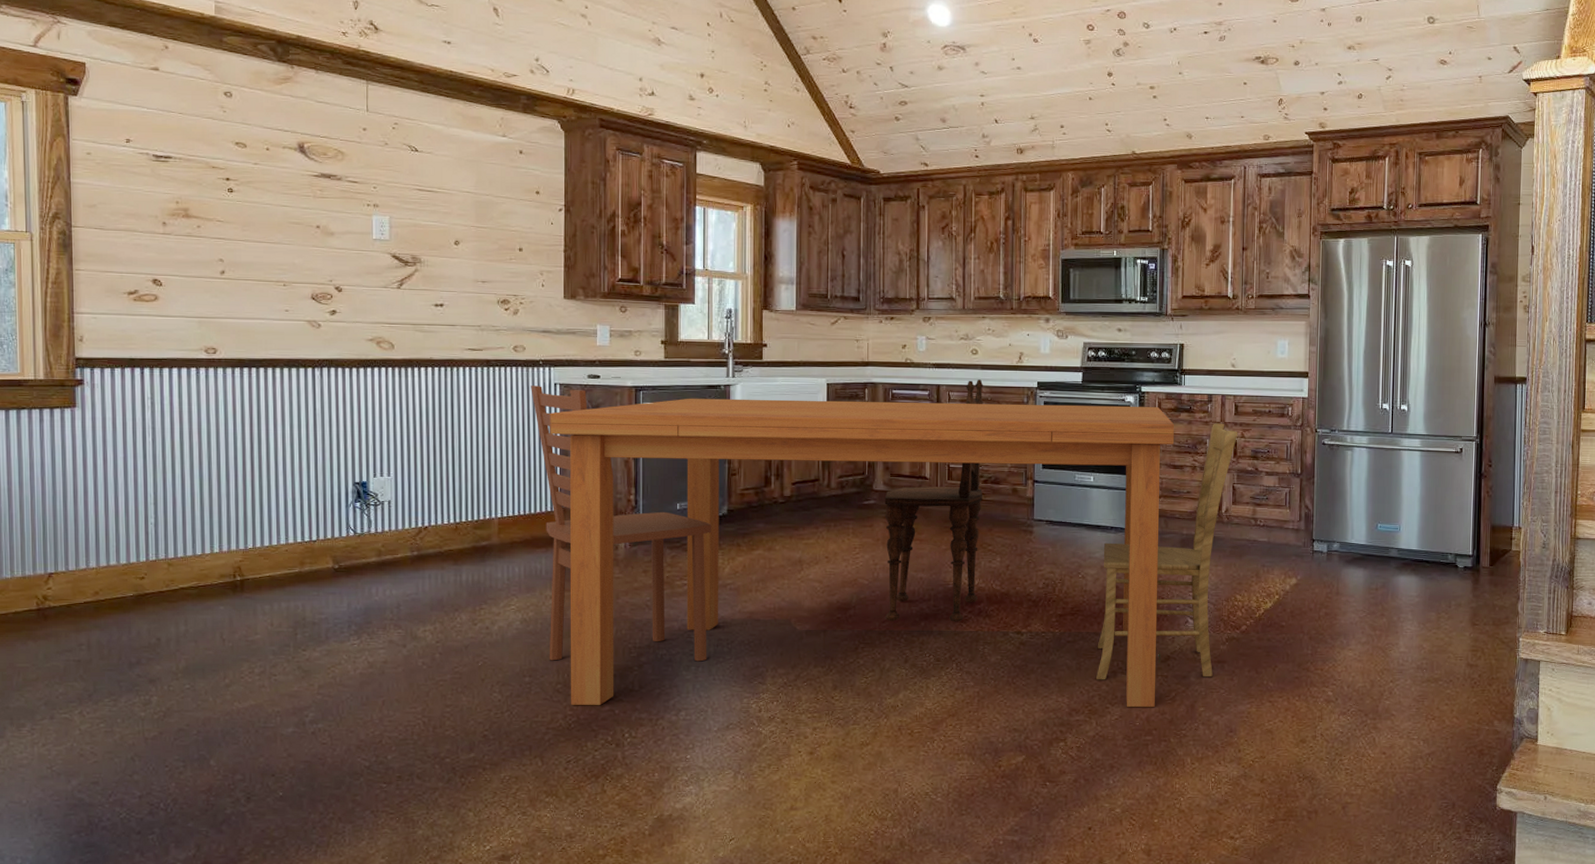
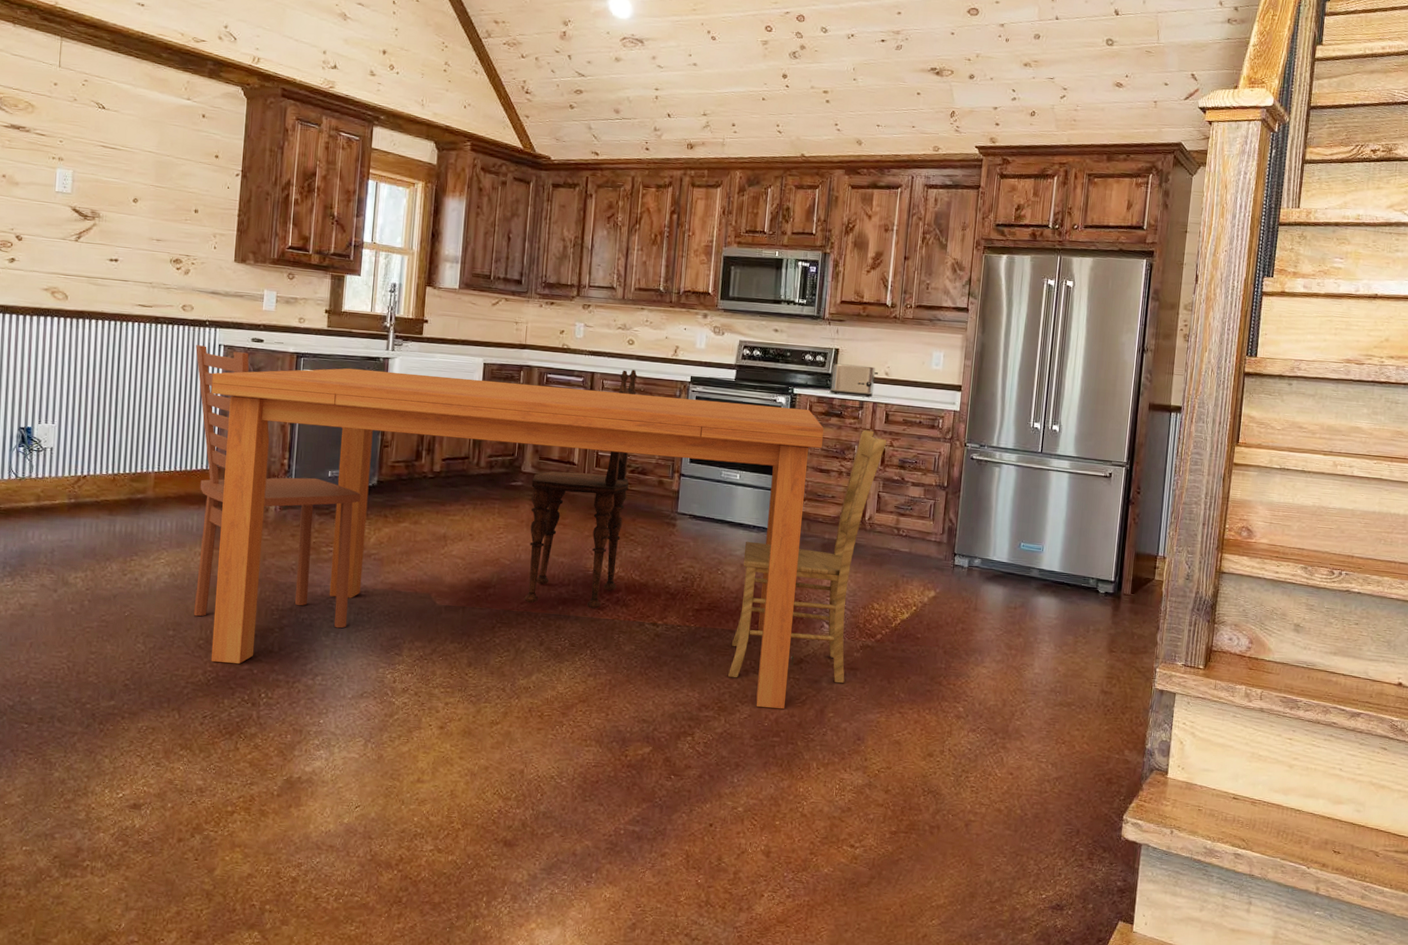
toaster: none [1176,358,1225,391] -> present [828,363,879,398]

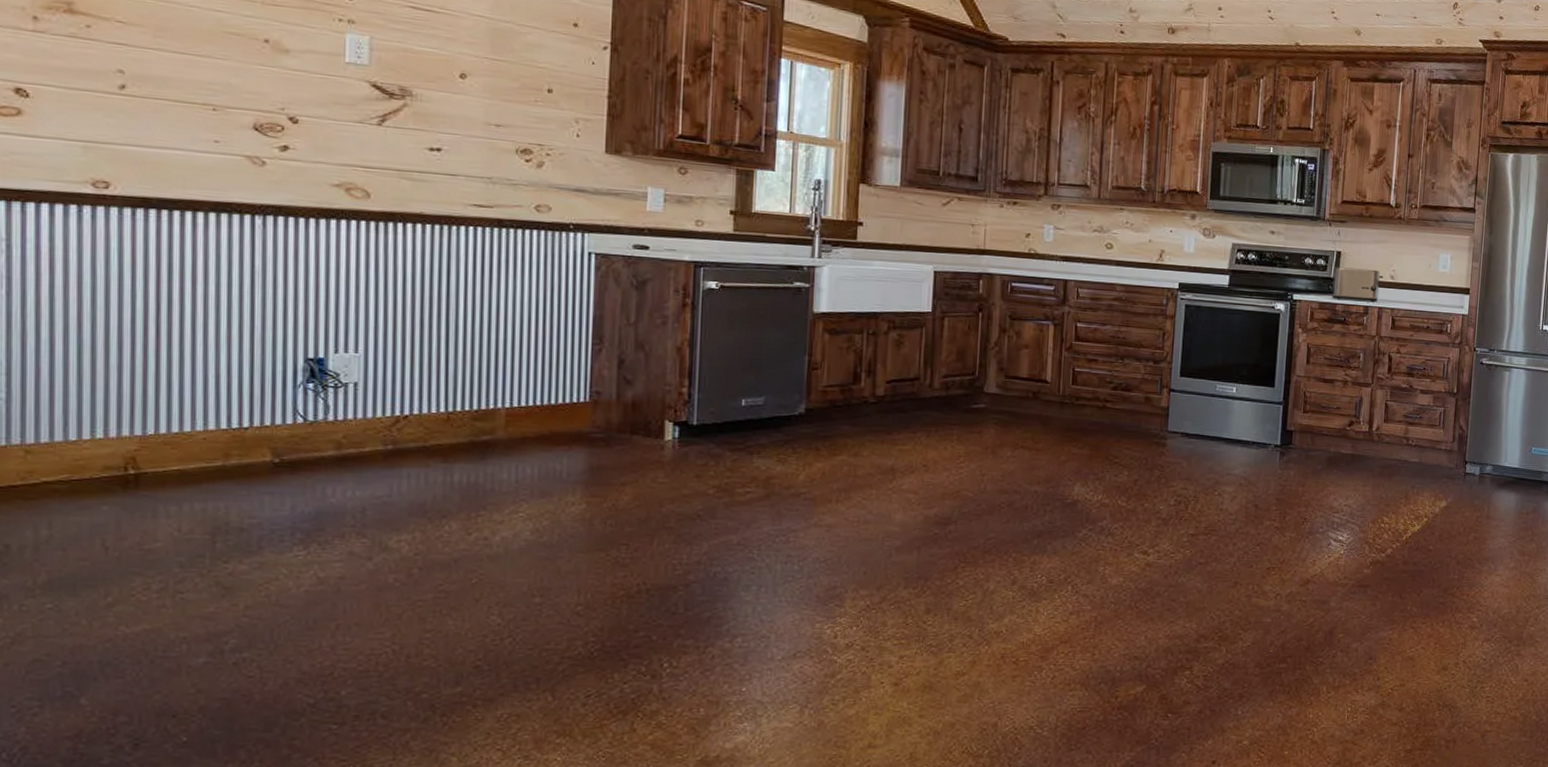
dining chair: present [193,345,361,629] -> none [556,253,785,581]
dining table: present [210,368,825,710] -> none [580,278,1327,634]
dining chair: present [524,369,638,609] -> none [992,276,1118,541]
dining chair: present [728,430,887,684] -> none [1229,336,1394,605]

